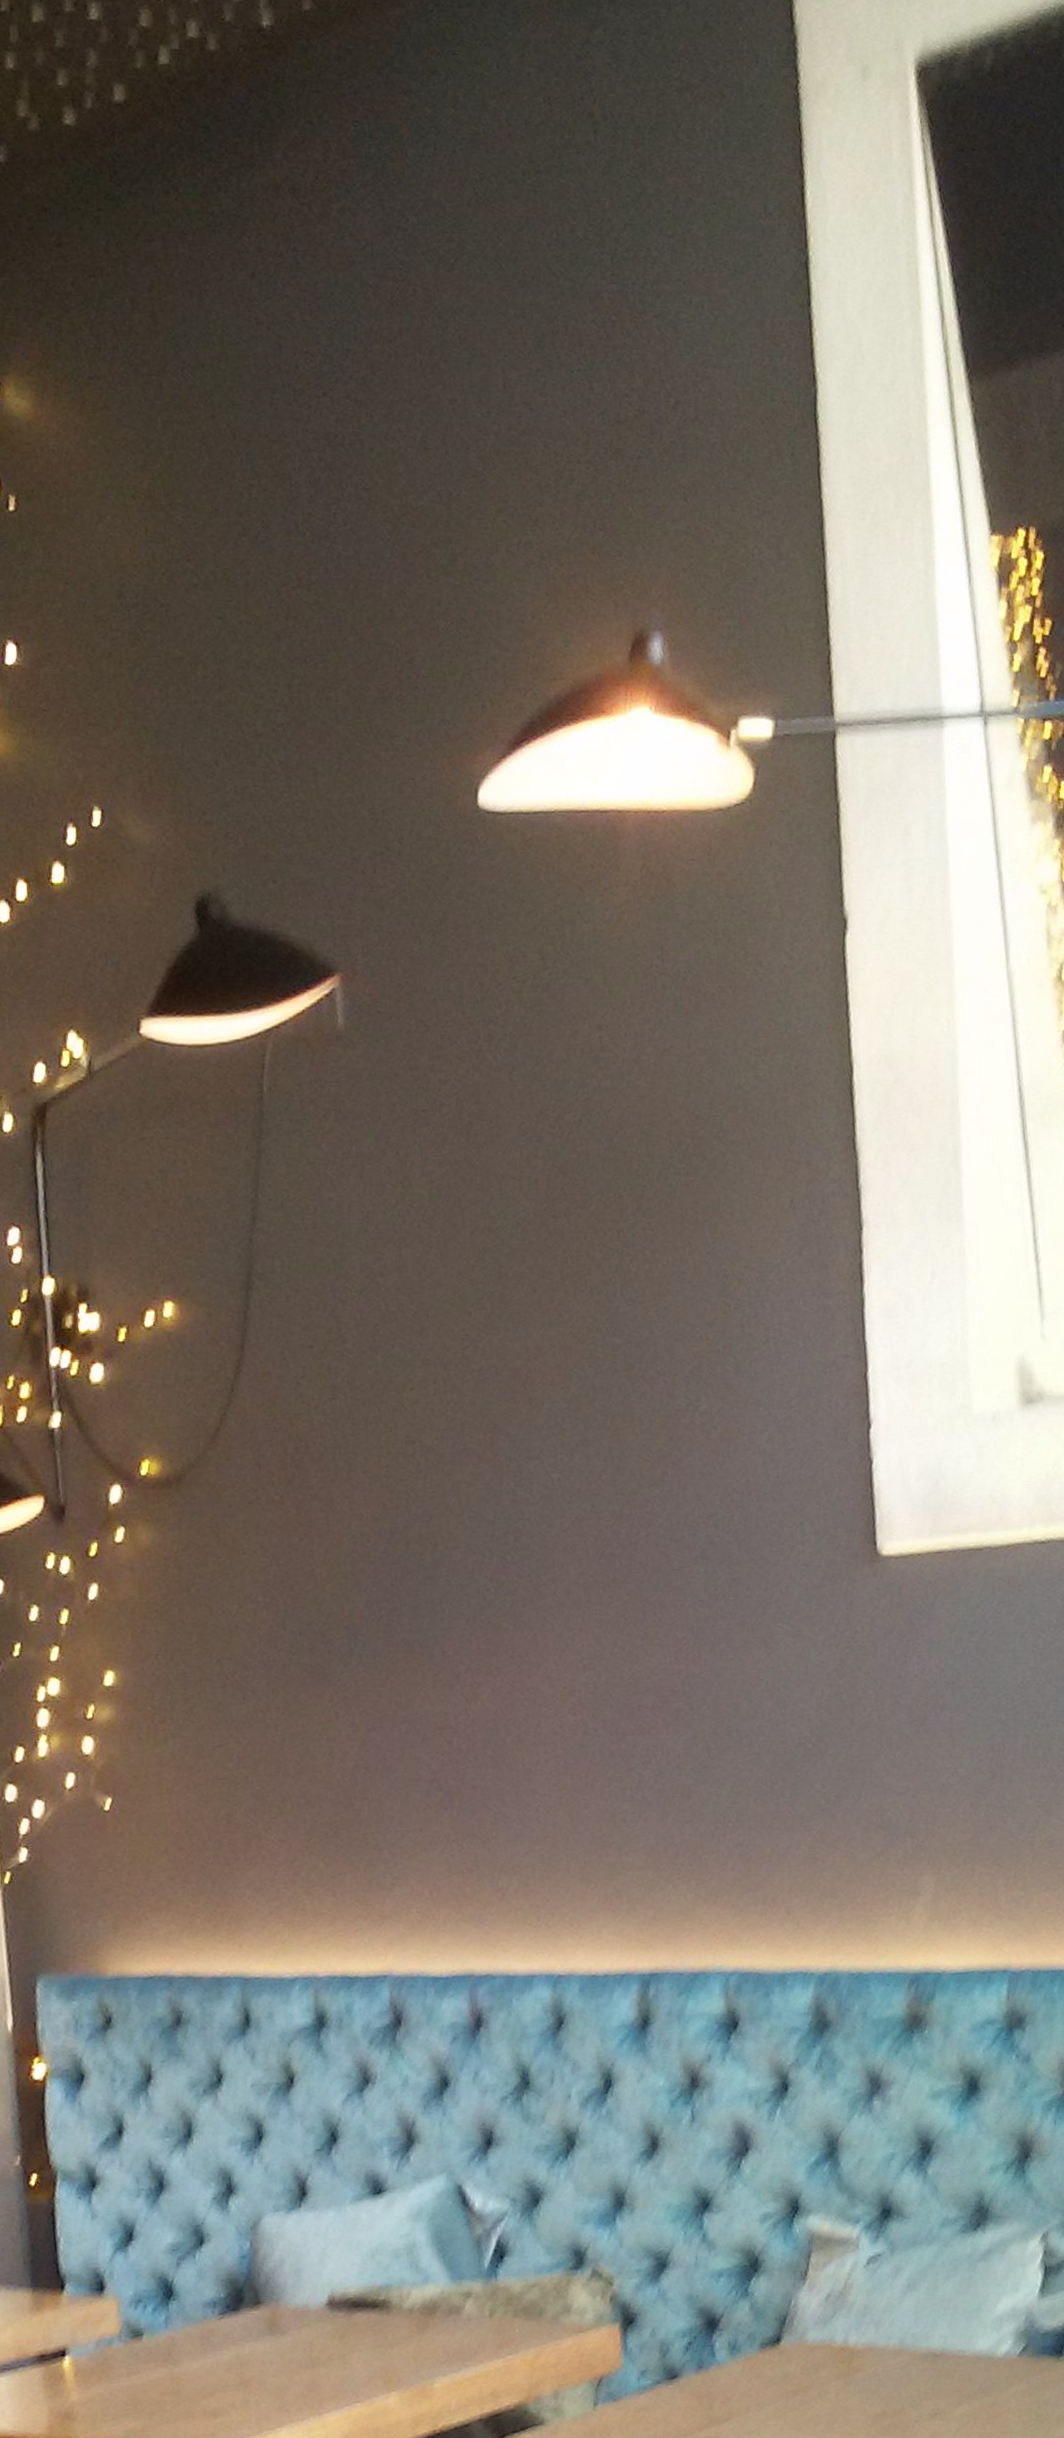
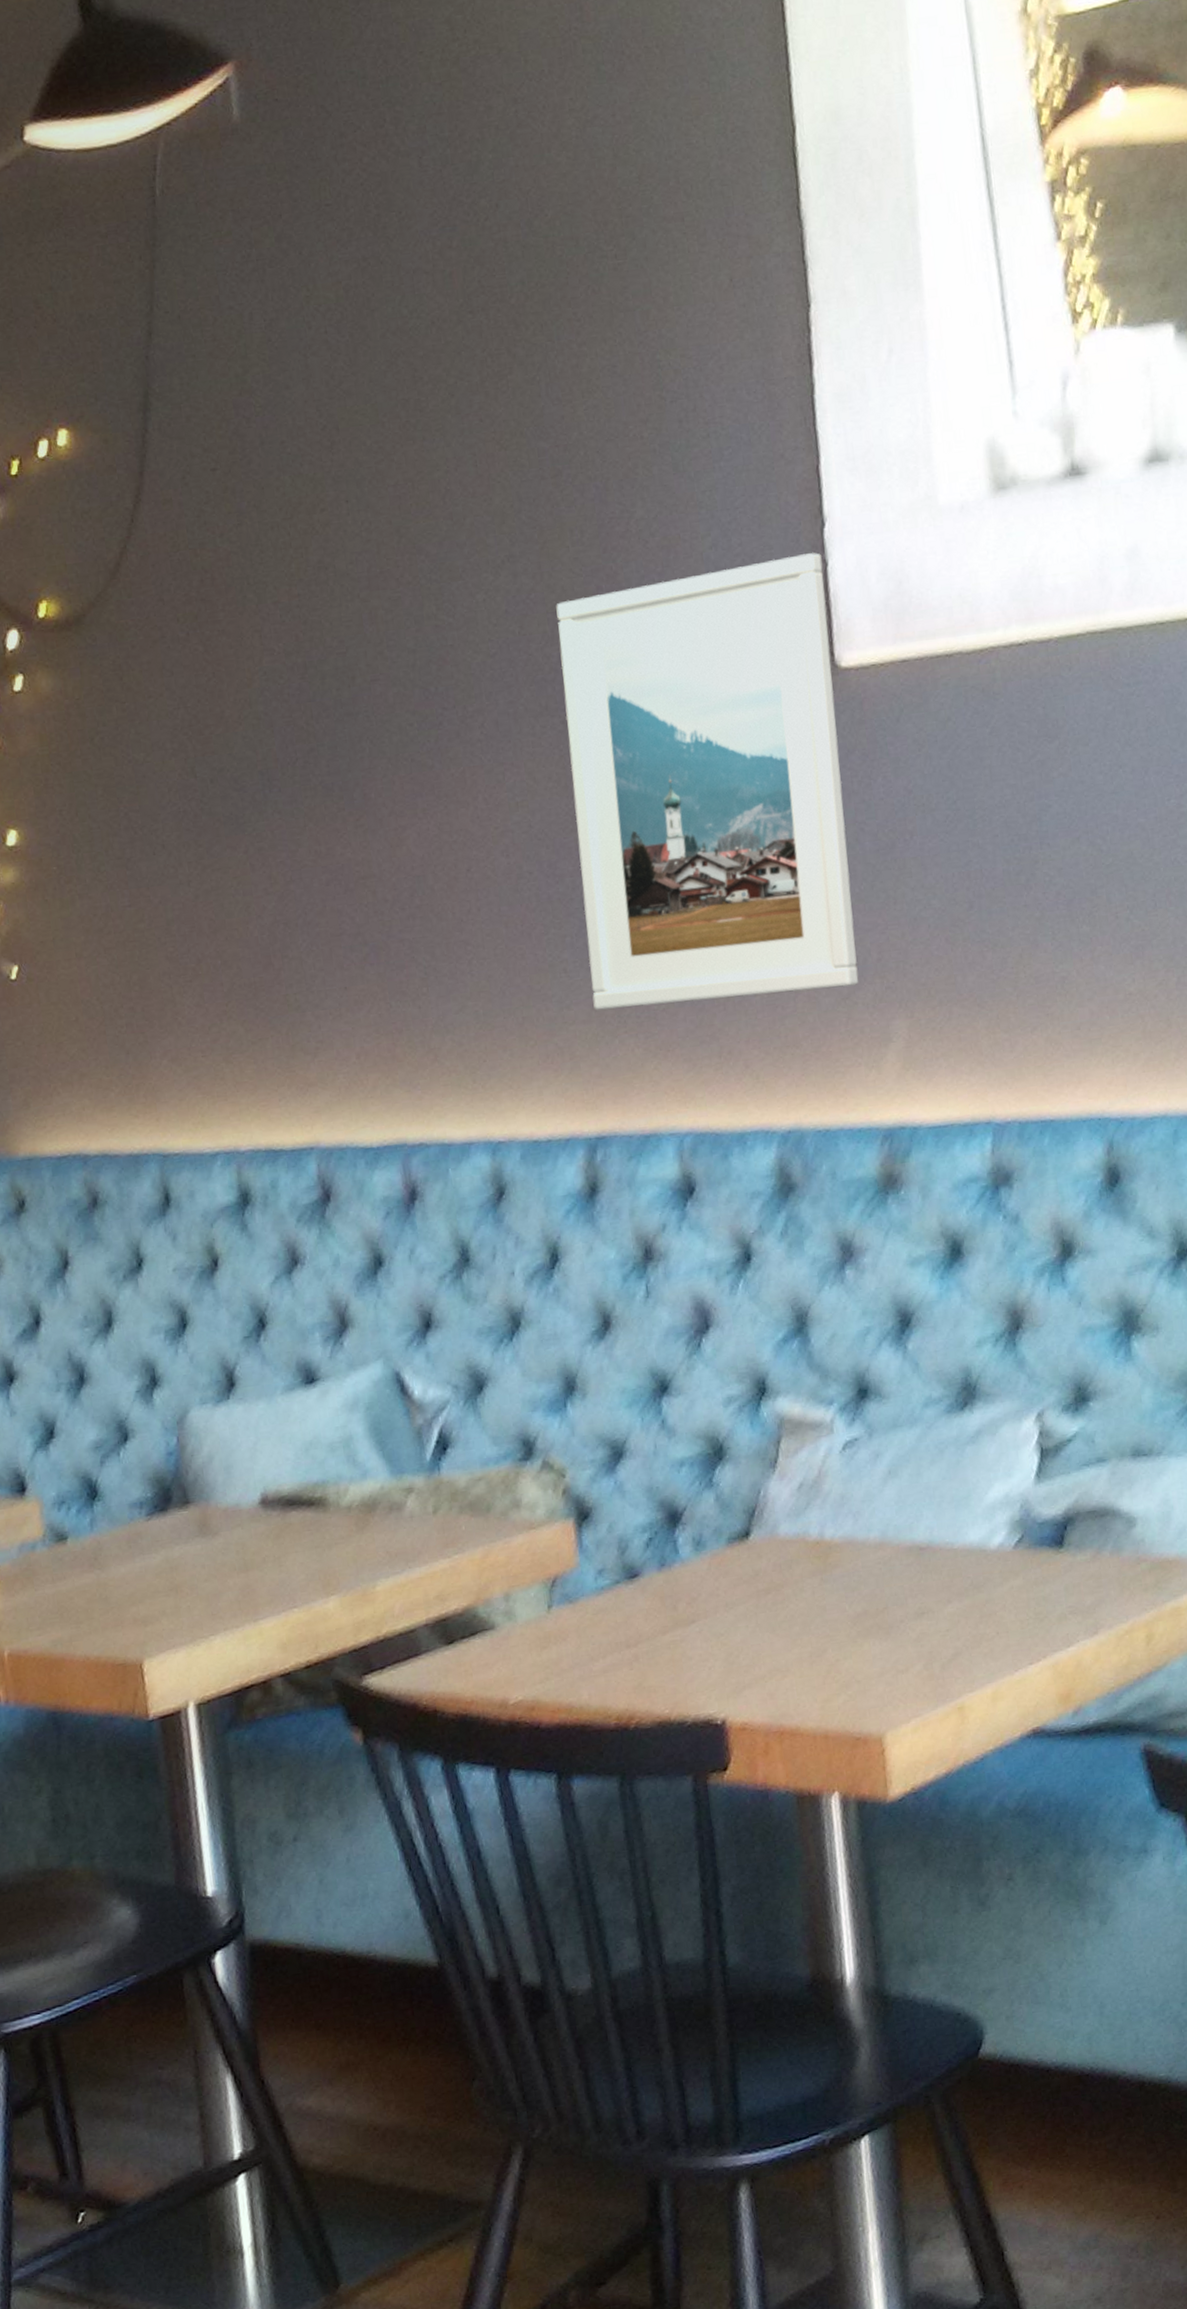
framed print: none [625,1451,892,1858] -> present [556,553,859,1010]

